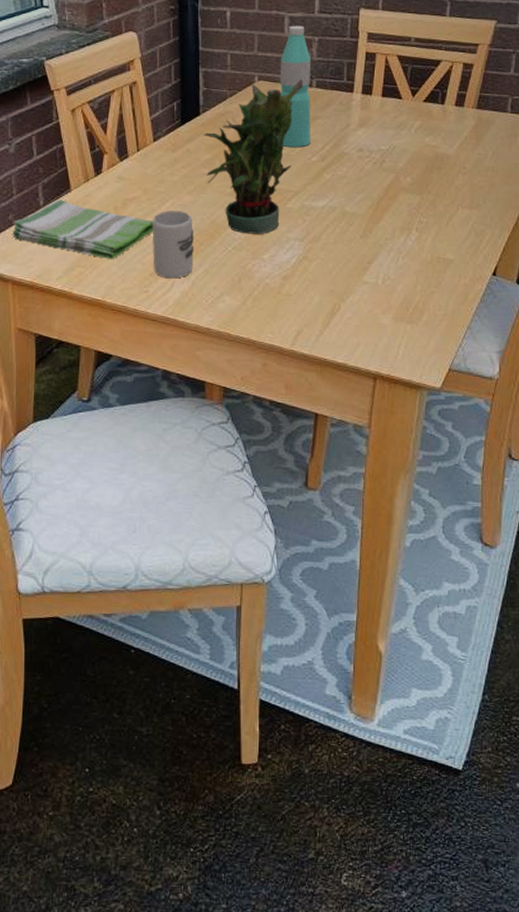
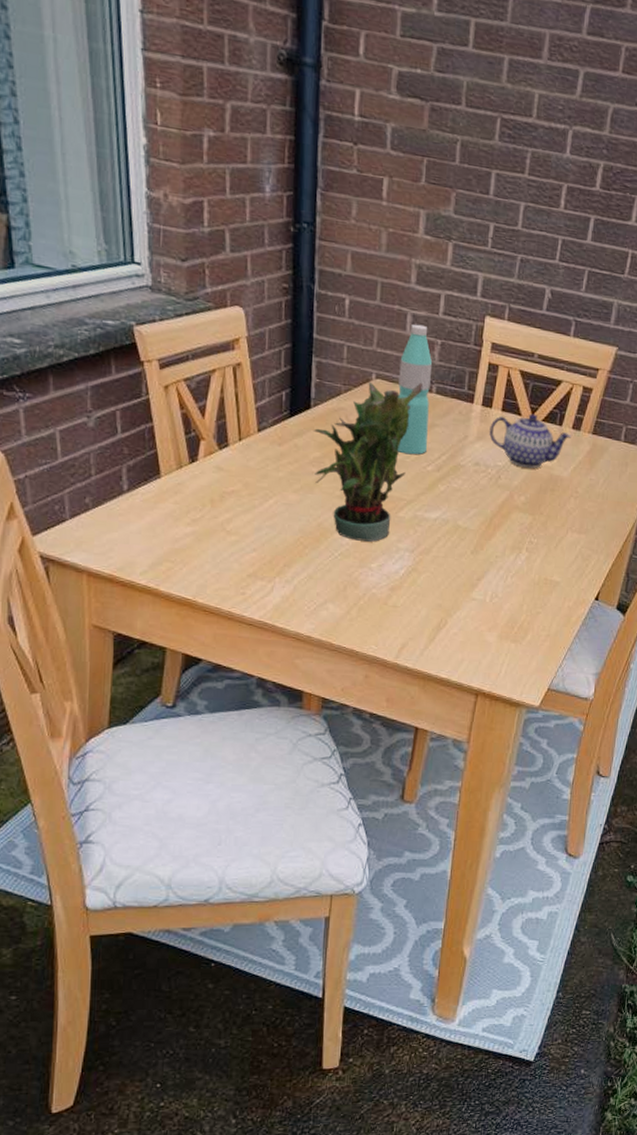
dish towel: present [11,200,153,259] -> none [88,485,254,556]
cup: present [152,210,194,279] -> none [252,508,298,582]
teapot: none [371,96,455,150] -> present [489,413,572,469]

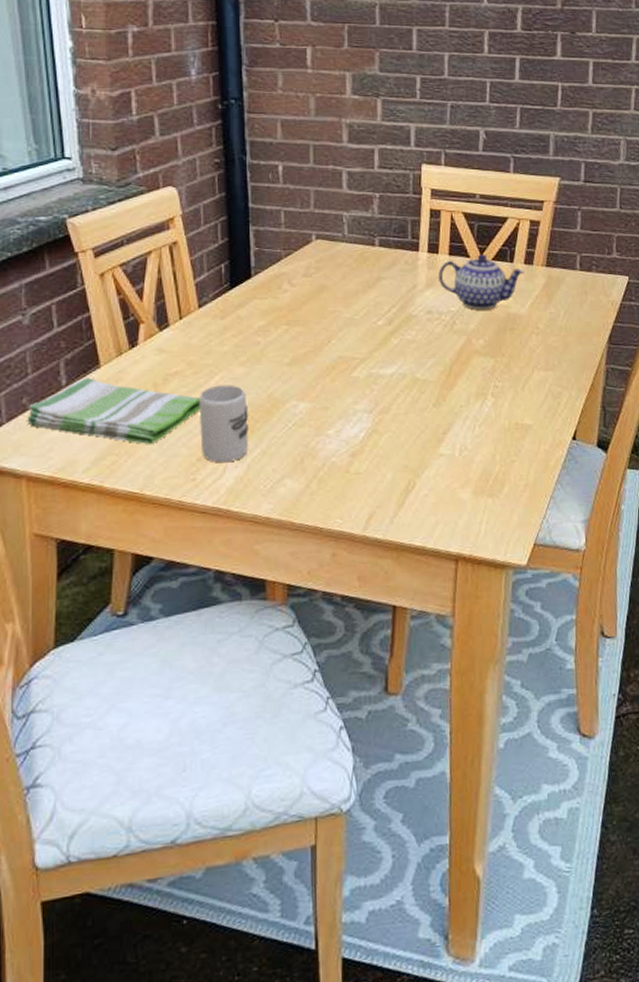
dish towel: none [88,485,254,556] -> present [25,377,200,444]
cup: none [252,508,298,582] -> present [198,385,249,463]
potted plant: present [313,381,422,542] -> none [255,238,365,408]
water bottle: present [397,324,433,455] -> none [339,181,375,312]

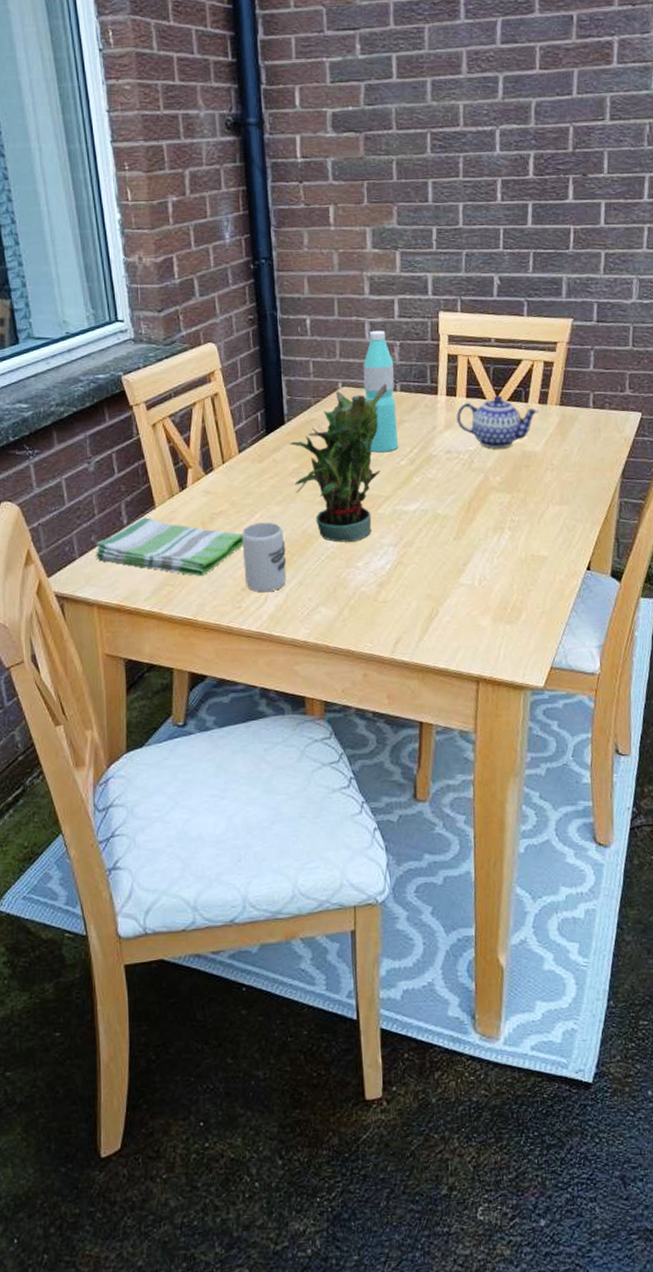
potted plant: none [255,238,365,408] -> present [289,384,387,542]
water bottle: none [339,181,375,312] -> present [363,330,398,453]

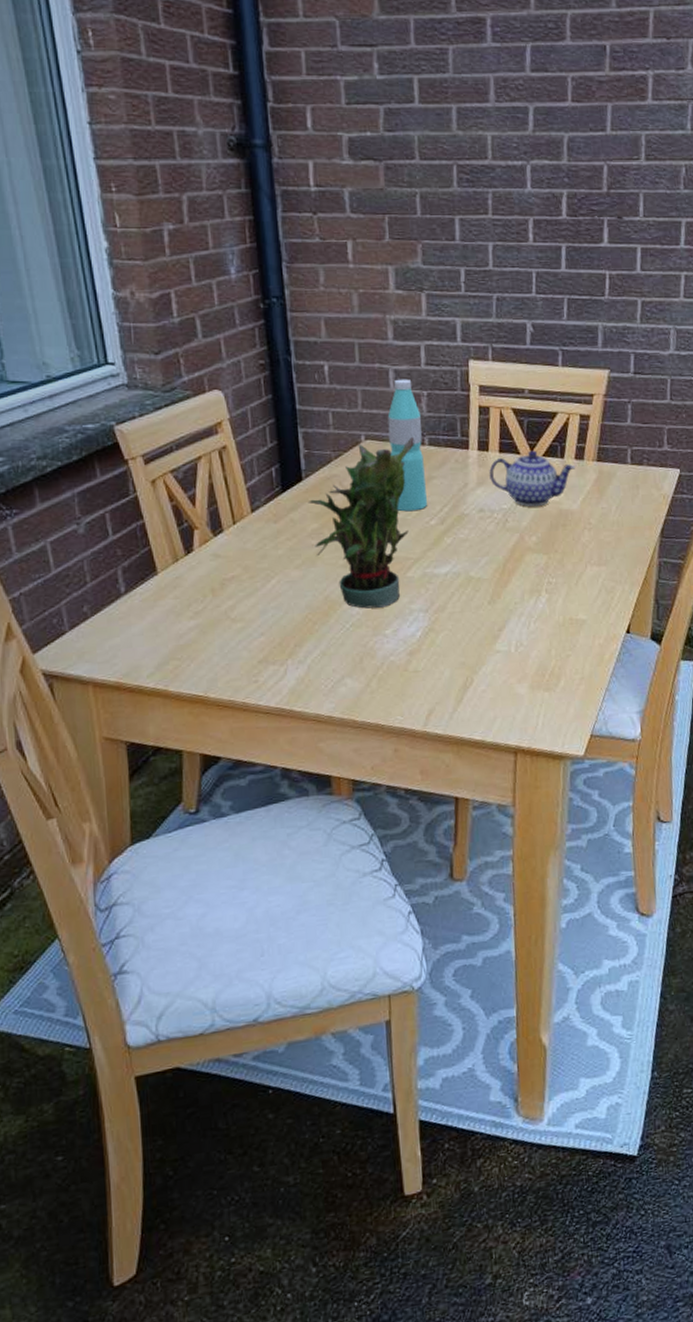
dish towel: present [94,517,243,576] -> none [88,584,258,648]
cup: present [241,522,287,593] -> none [256,588,308,665]

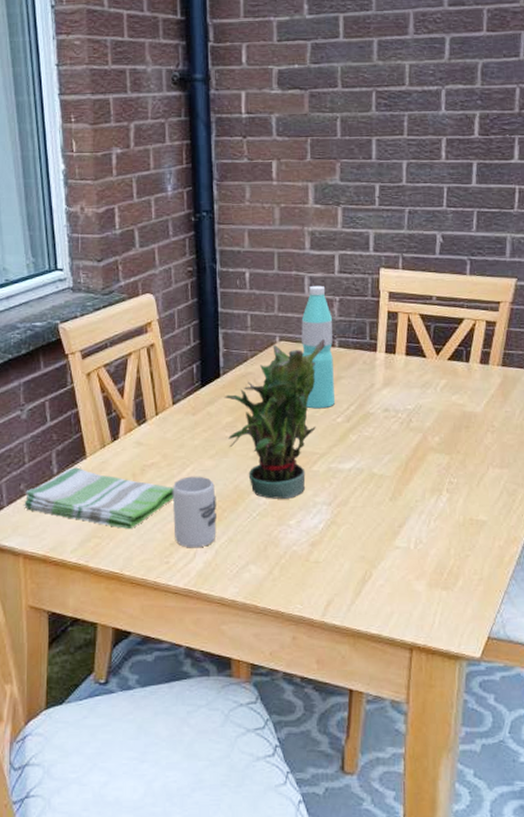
dish towel: none [88,584,258,648] -> present [23,467,173,529]
cup: none [256,588,308,665] -> present [172,476,217,548]
teapot: present [489,450,576,507] -> none [395,354,481,409]

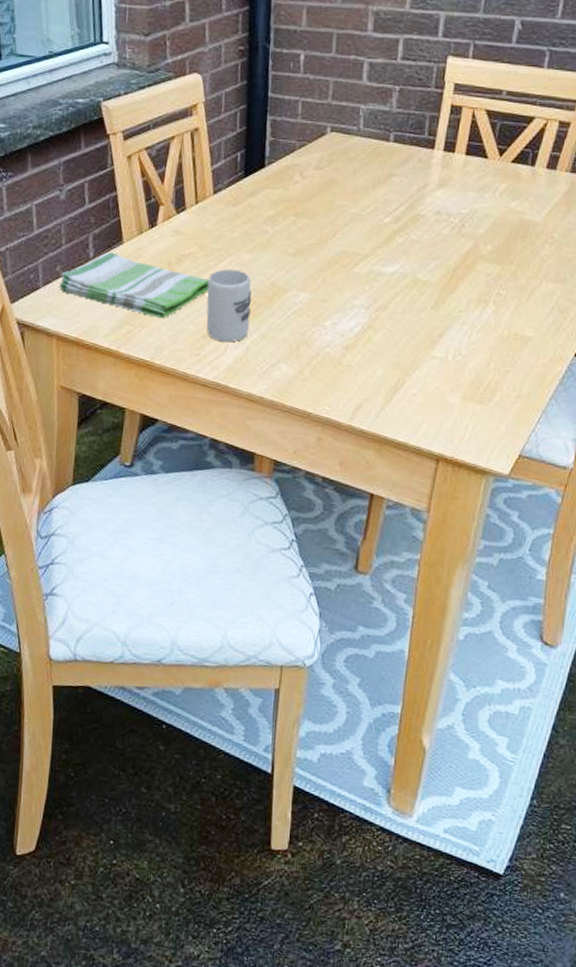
potted plant: present [224,339,325,499] -> none [267,132,379,299]
water bottle: present [301,285,335,409] -> none [353,72,390,208]

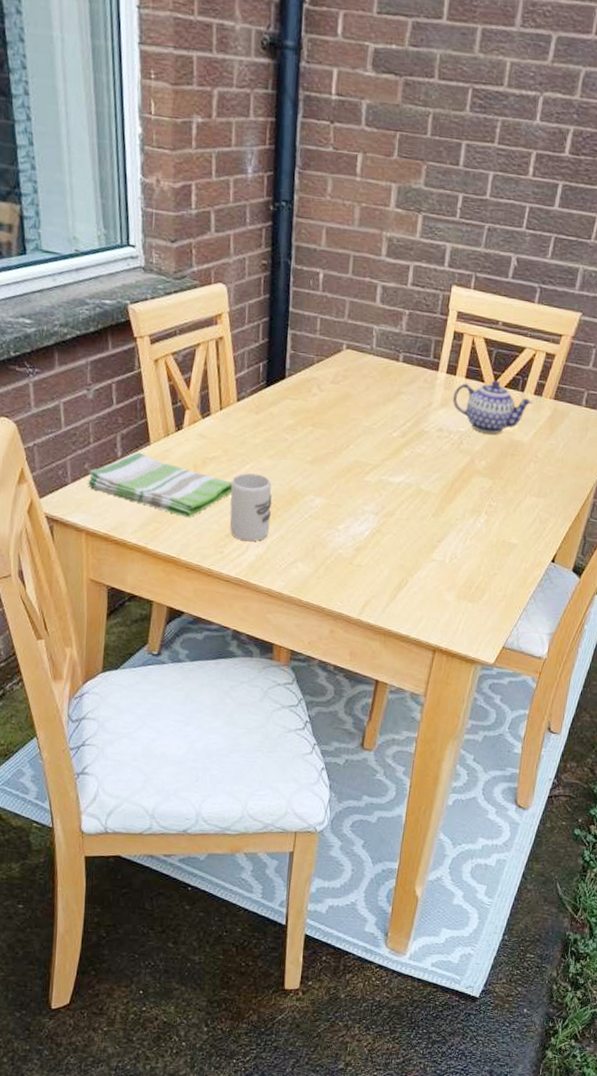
teapot: none [452,155,546,215] -> present [453,380,533,434]

